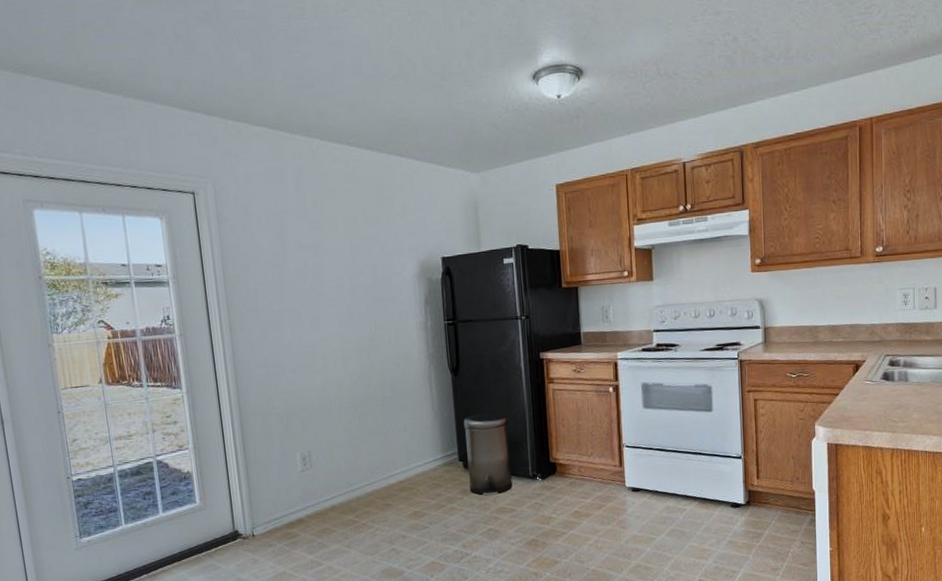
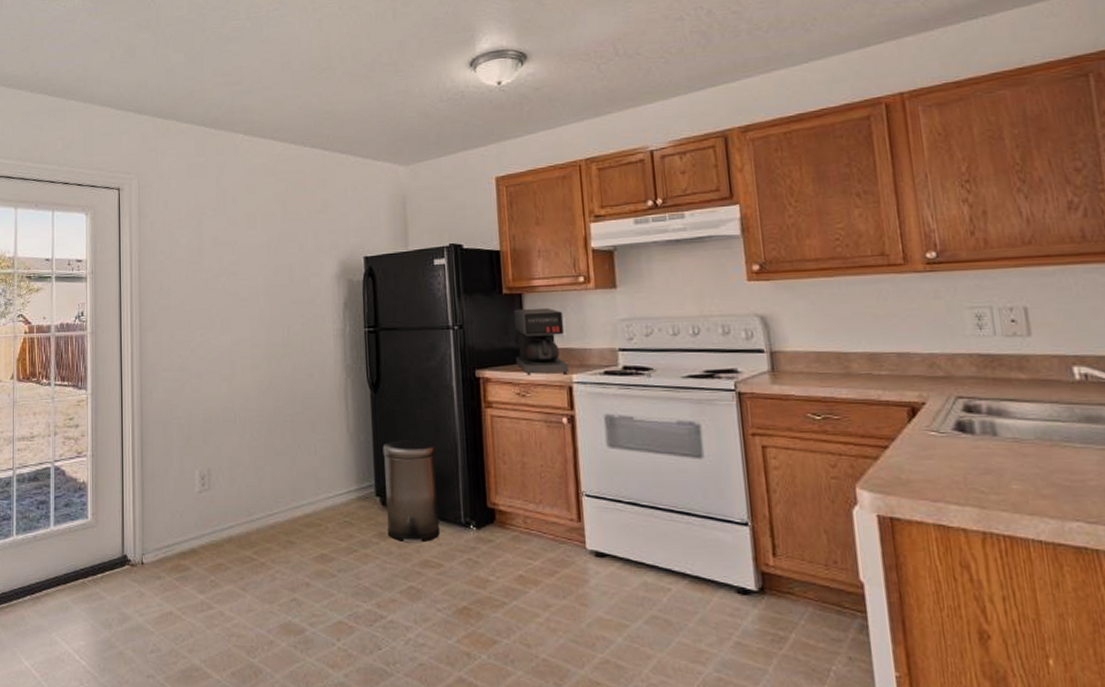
coffee maker: none [571,298,615,355] -> present [514,307,569,376]

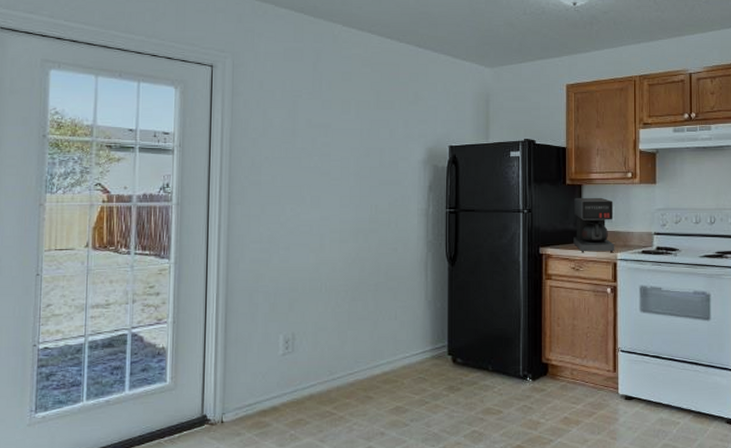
pedal bin: present [382,439,440,543] -> none [456,306,503,394]

